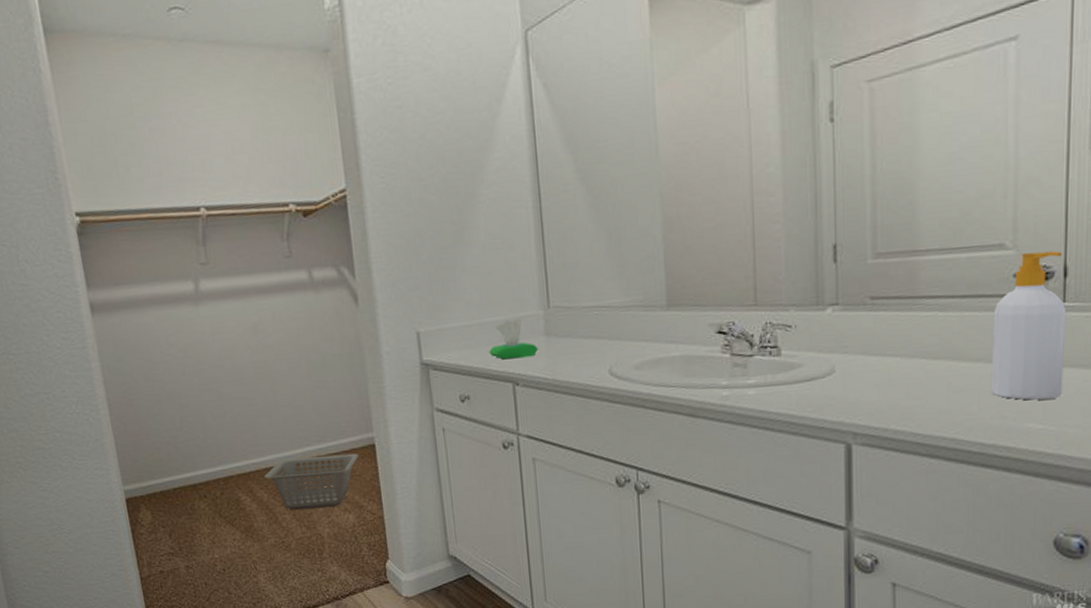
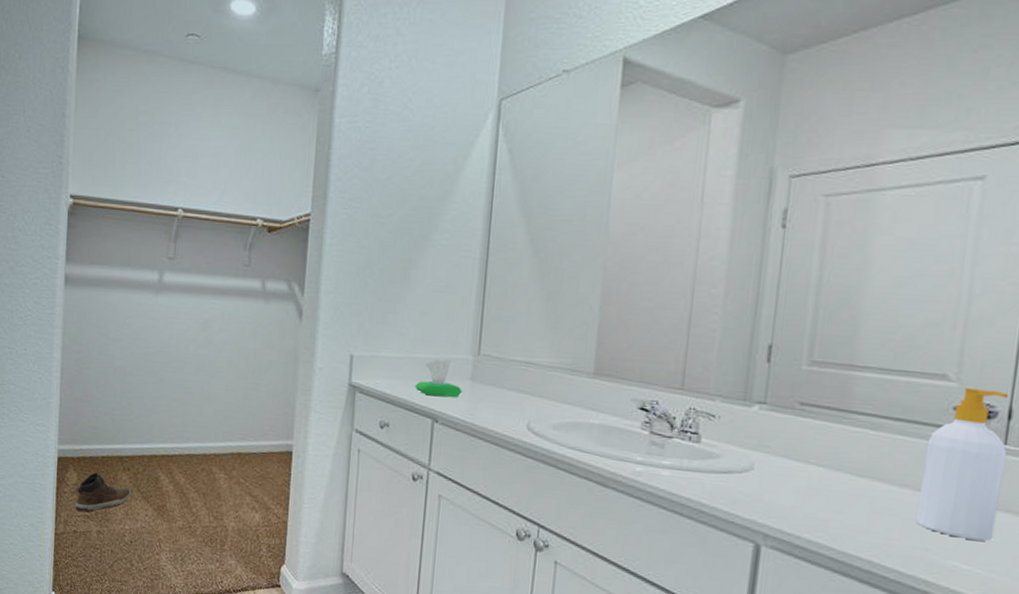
boot: none [152,505,214,551] -> present [75,471,132,513]
laundry basket: present [264,453,359,511] -> none [185,449,275,504]

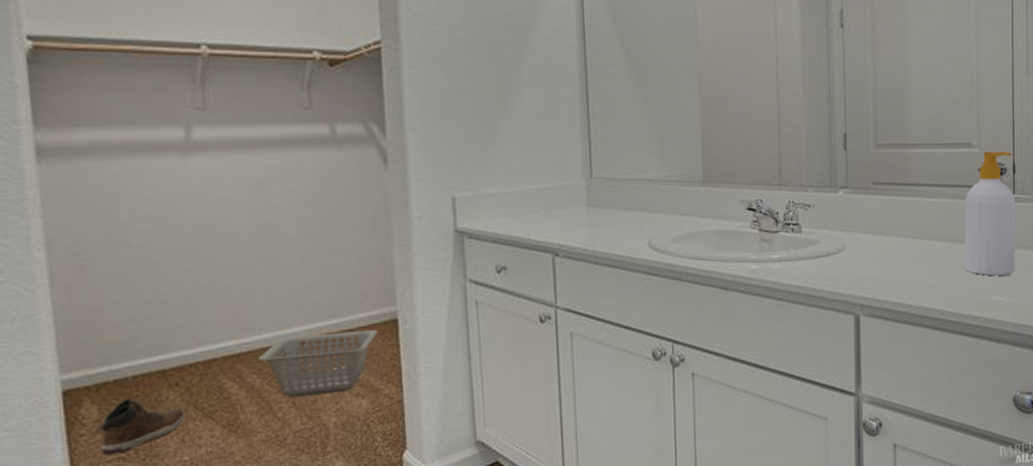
laundry basket: none [185,449,275,504] -> present [258,329,377,398]
wet wipes pack: present [415,359,463,397] -> none [529,188,580,229]

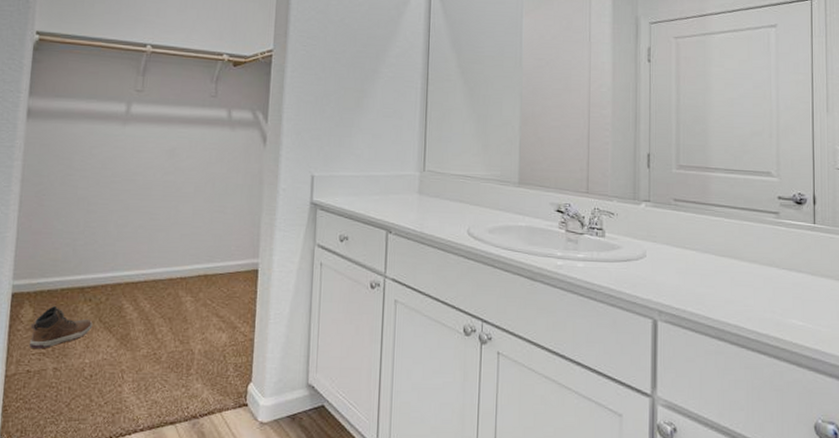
laundry basket: present [258,329,377,398] -> none [151,273,241,325]
soap bottle: present [964,151,1016,276] -> none [763,182,817,301]

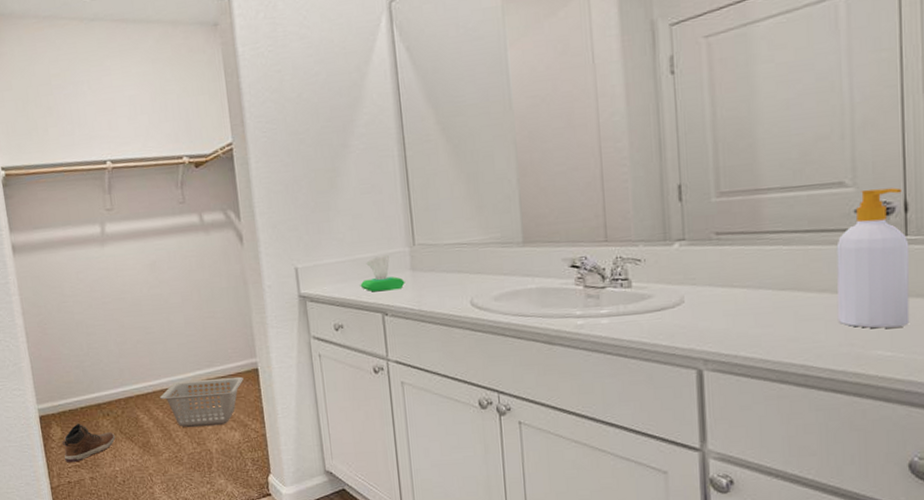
laundry basket: none [151,273,241,325] -> present [160,376,244,428]
wet wipes pack: none [370,176,412,210] -> present [360,255,405,292]
soap bottle: none [763,182,817,301] -> present [836,187,910,329]

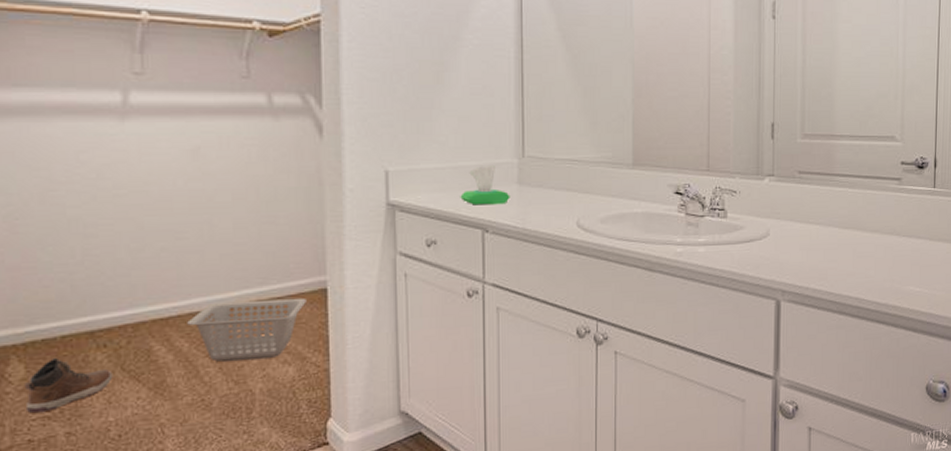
soap bottle: present [836,187,910,329] -> none [884,146,936,267]

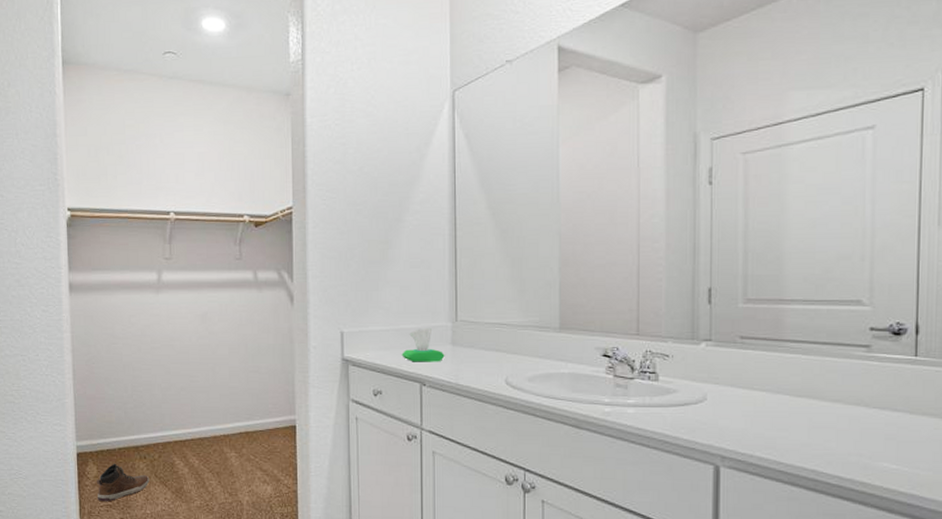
laundry basket: present [187,297,306,363] -> none [198,431,281,479]

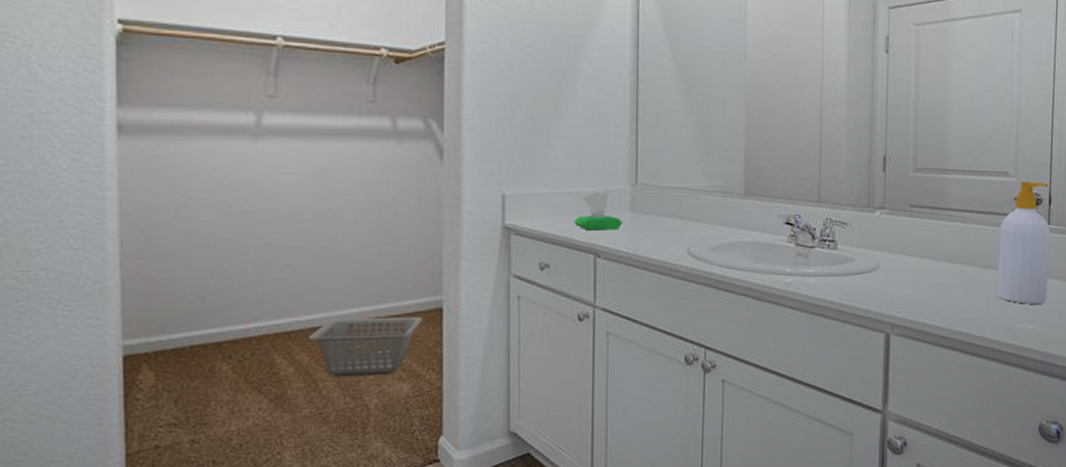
boot: present [96,463,150,502] -> none [153,366,237,421]
laundry basket: none [198,431,281,479] -> present [309,316,422,377]
soap bottle: none [848,310,918,442] -> present [996,182,1051,304]

